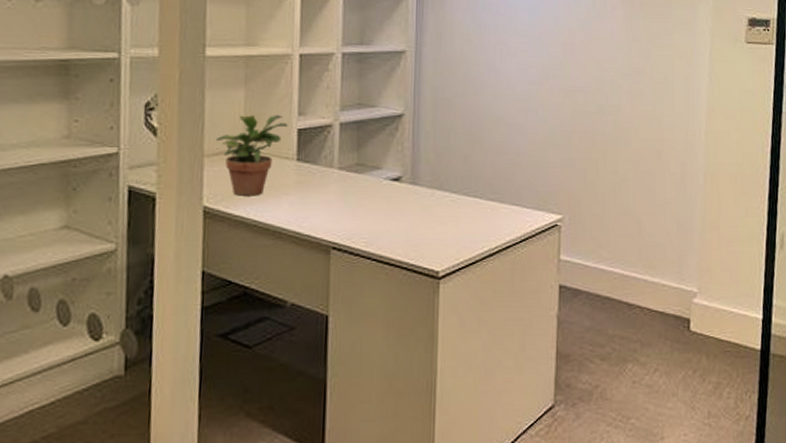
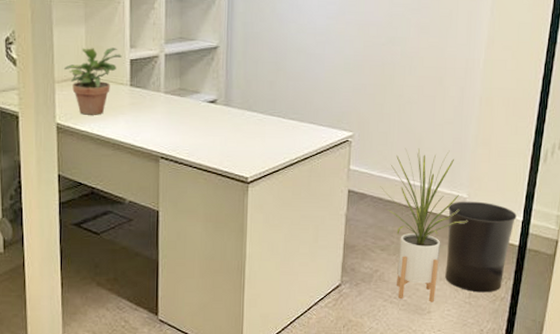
house plant: none [596,233,700,425] -> present [380,148,467,302]
waste bin: none [677,296,756,411] -> present [445,201,517,293]

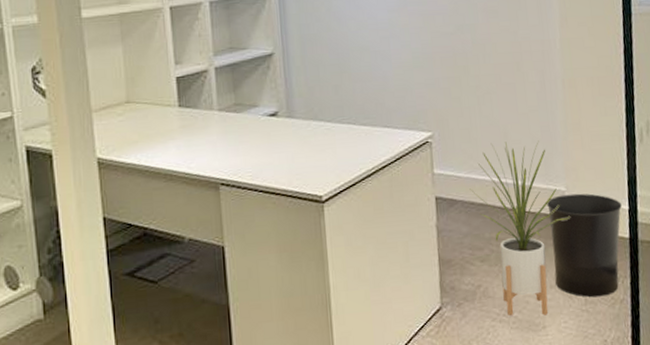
potted plant: present [64,47,122,115] -> none [102,66,167,145]

